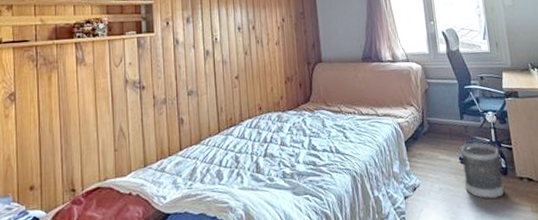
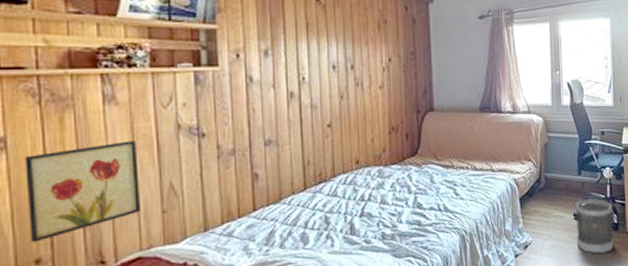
wall art: none [26,93,99,173] -> present [24,140,140,243]

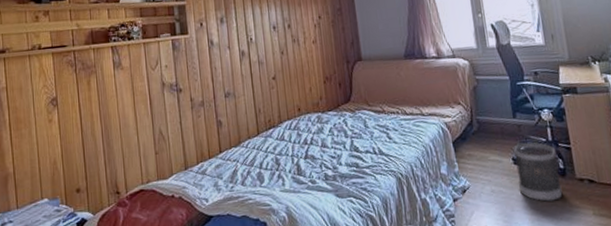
wall art: present [24,140,140,243] -> none [68,96,141,176]

